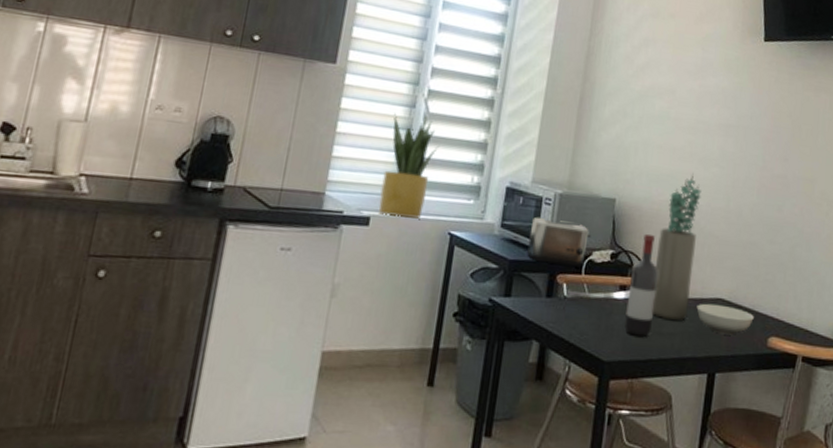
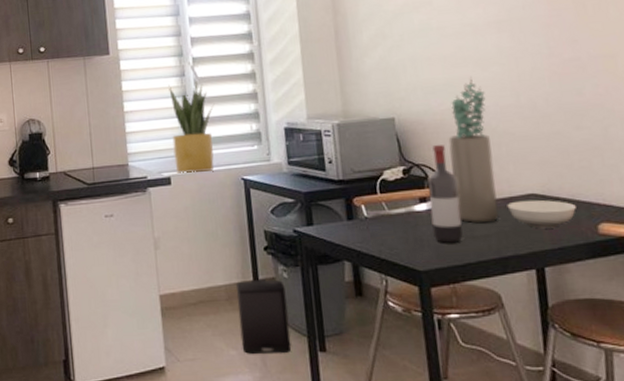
pedal bin: none [402,348,465,434] -> present [235,280,291,354]
toaster: present [527,216,592,268] -> none [316,147,379,190]

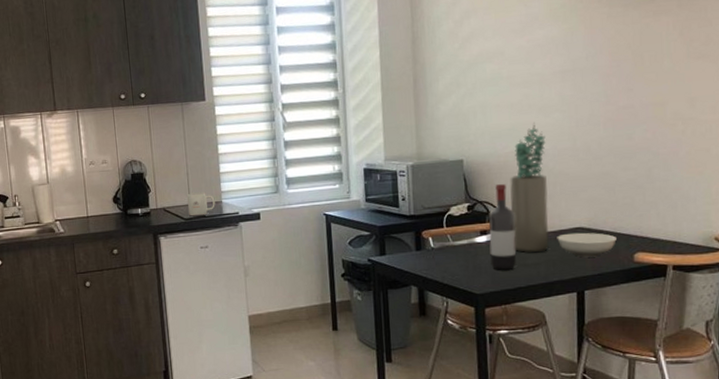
mug: none [90,153,121,181] -> present [187,192,215,216]
planter: present [168,81,215,173] -> none [259,125,302,209]
pedal bin: present [235,280,291,354] -> none [315,302,362,365]

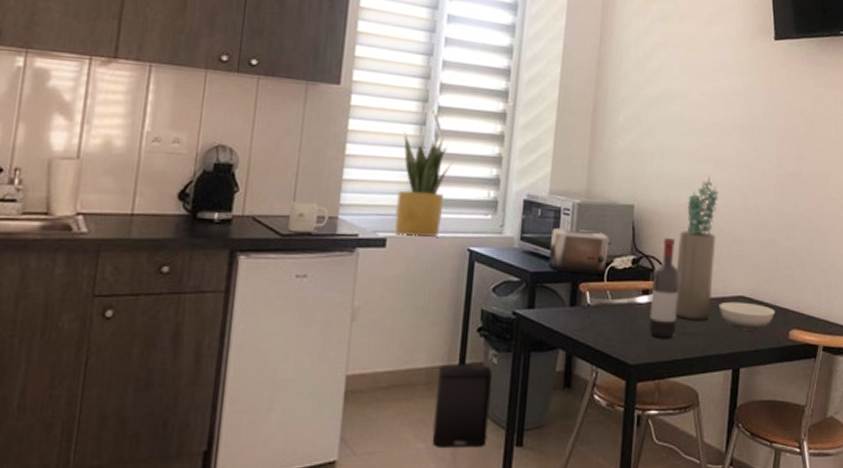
planter: none [259,125,302,209] -> present [394,132,454,237]
pedal bin: none [315,302,362,365] -> present [432,364,492,447]
toaster: none [391,186,447,224] -> present [548,227,612,275]

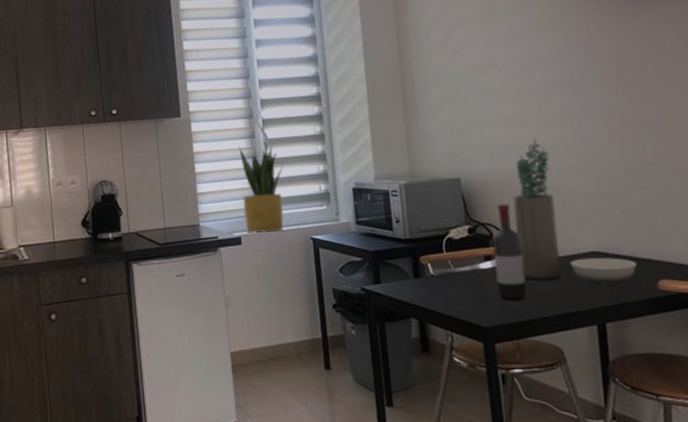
mug: present [288,200,329,233] -> none [161,214,193,241]
pedal bin: present [432,364,492,447] -> none [304,337,359,409]
toaster: present [548,227,612,275] -> none [384,207,445,249]

